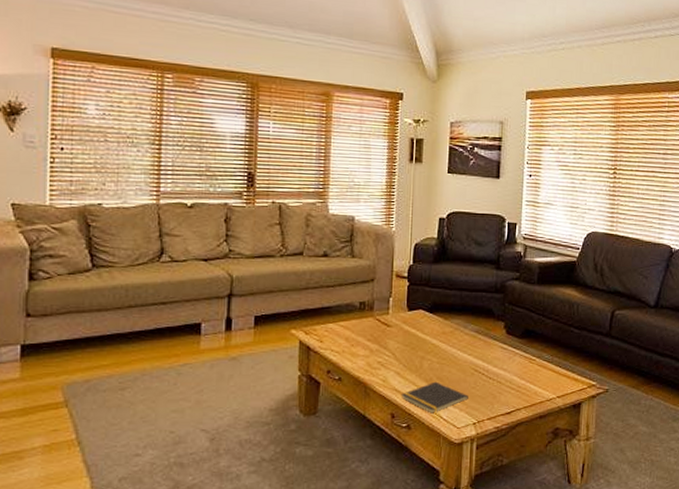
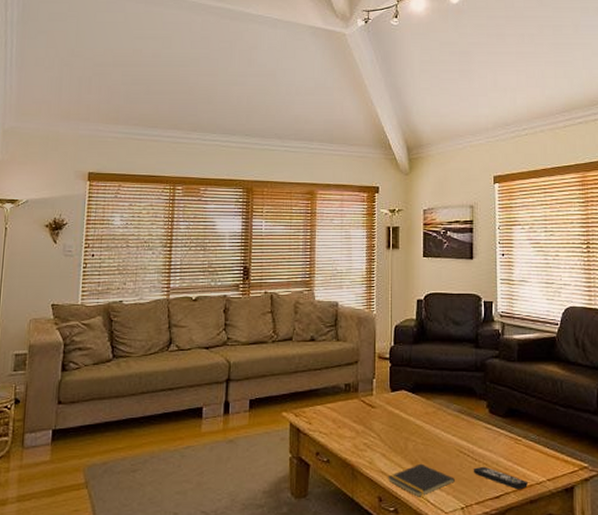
remote control: none [486,384,539,406] -> present [473,466,528,490]

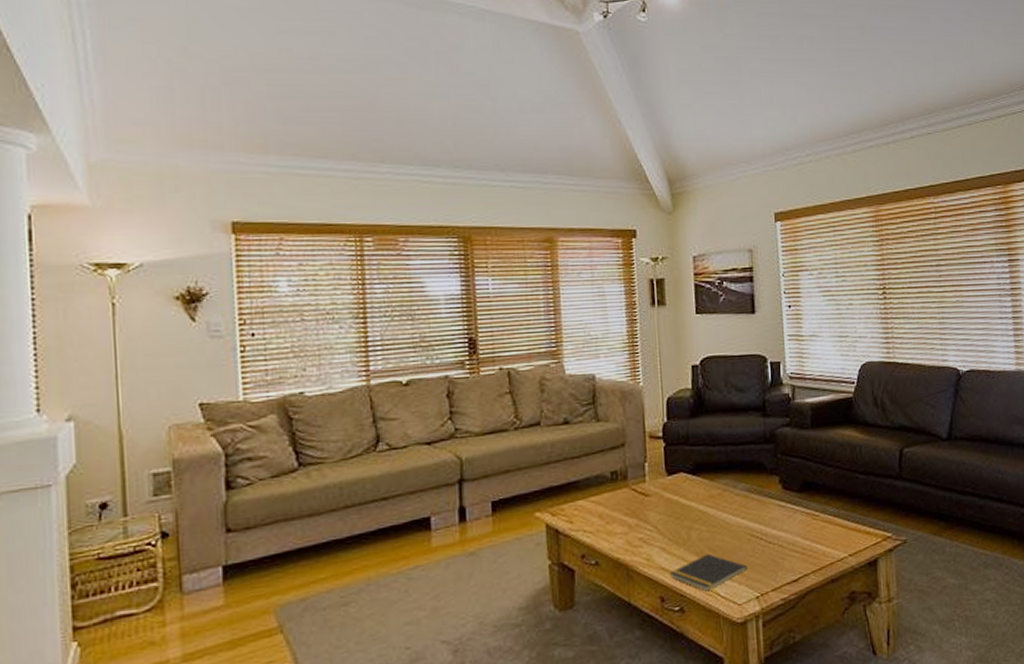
remote control: present [473,466,528,490] -> none [767,548,828,570]

